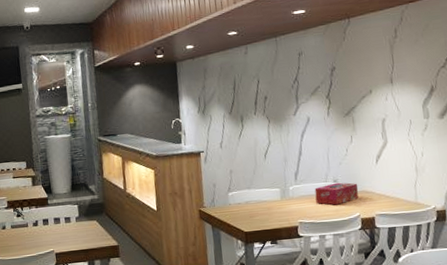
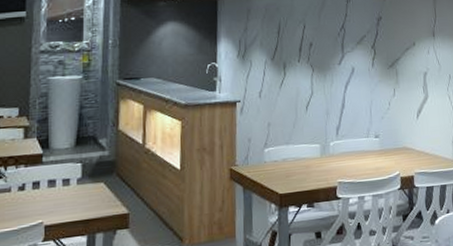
tissue box: present [314,182,358,205] -> none [356,138,399,163]

